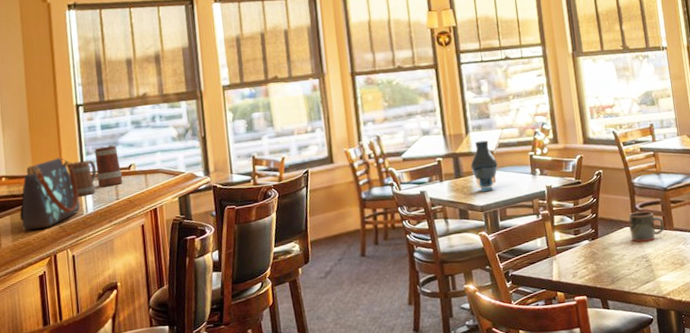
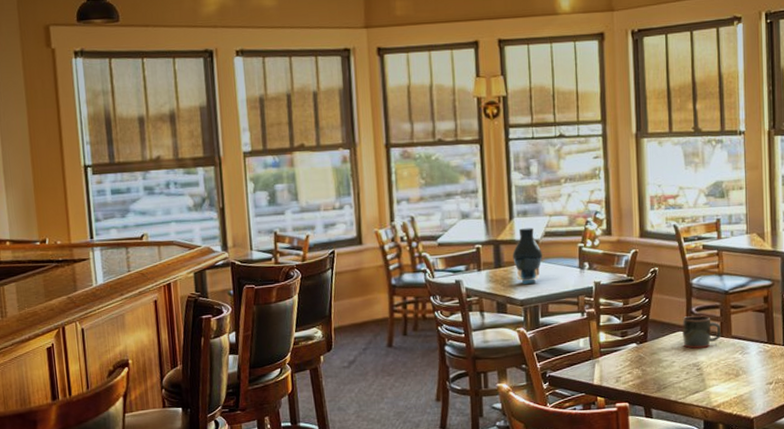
handbag: present [19,157,80,231] -> none [25,222,90,300]
beer mug: present [71,160,97,197] -> none [79,227,107,267]
beer mug: present [94,144,123,188] -> none [104,211,135,258]

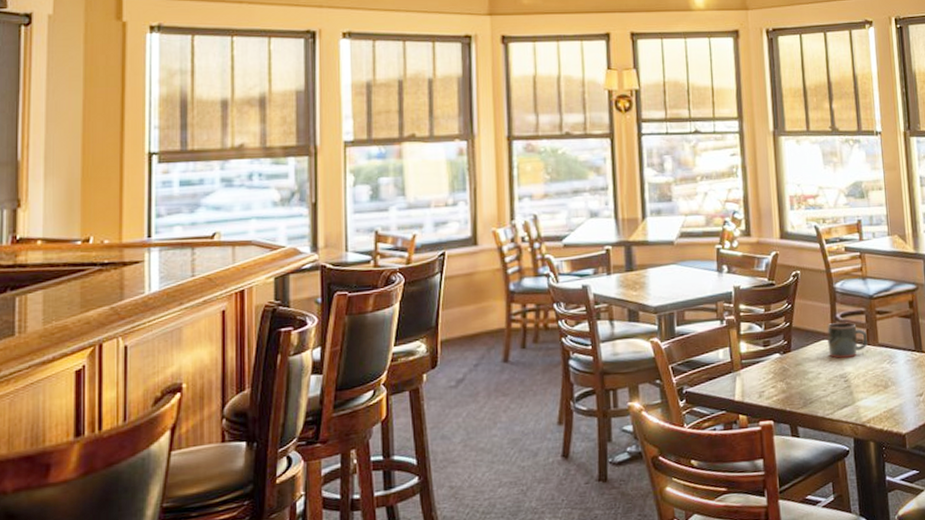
vase: present [513,228,542,285] -> none [645,228,678,290]

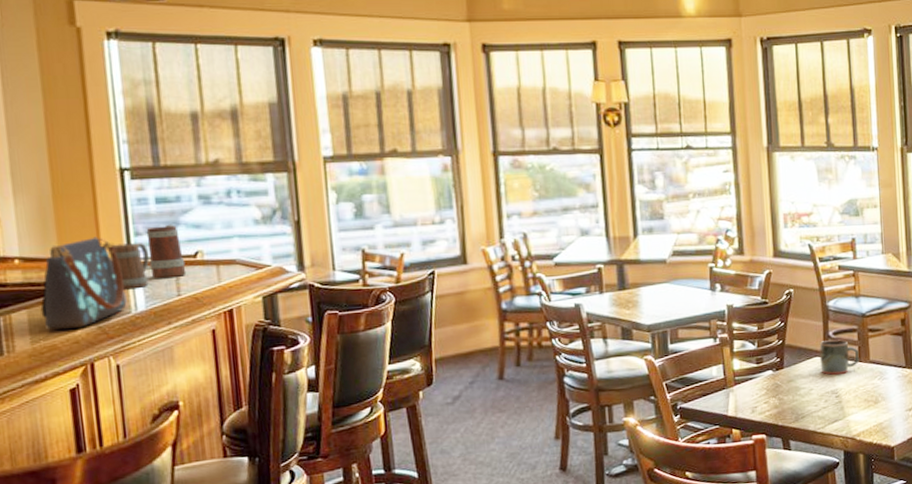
handbag: none [56,218,141,311] -> present [40,236,127,331]
beer mug: none [134,224,167,271] -> present [113,243,150,290]
beer mug: none [167,206,203,260] -> present [146,224,187,279]

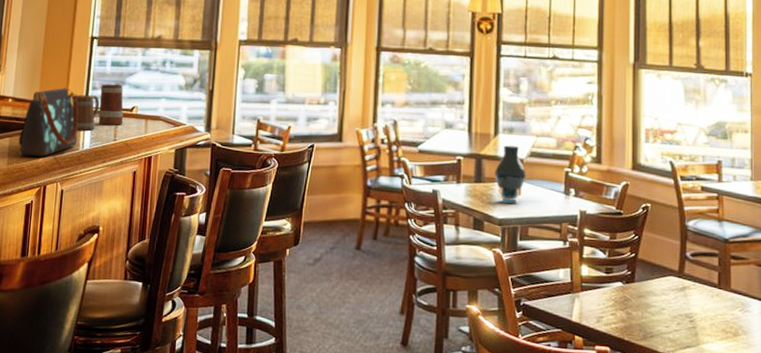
vase: none [638,246,671,309] -> present [495,145,526,204]
mug: present [818,339,859,375] -> none [673,261,719,298]

